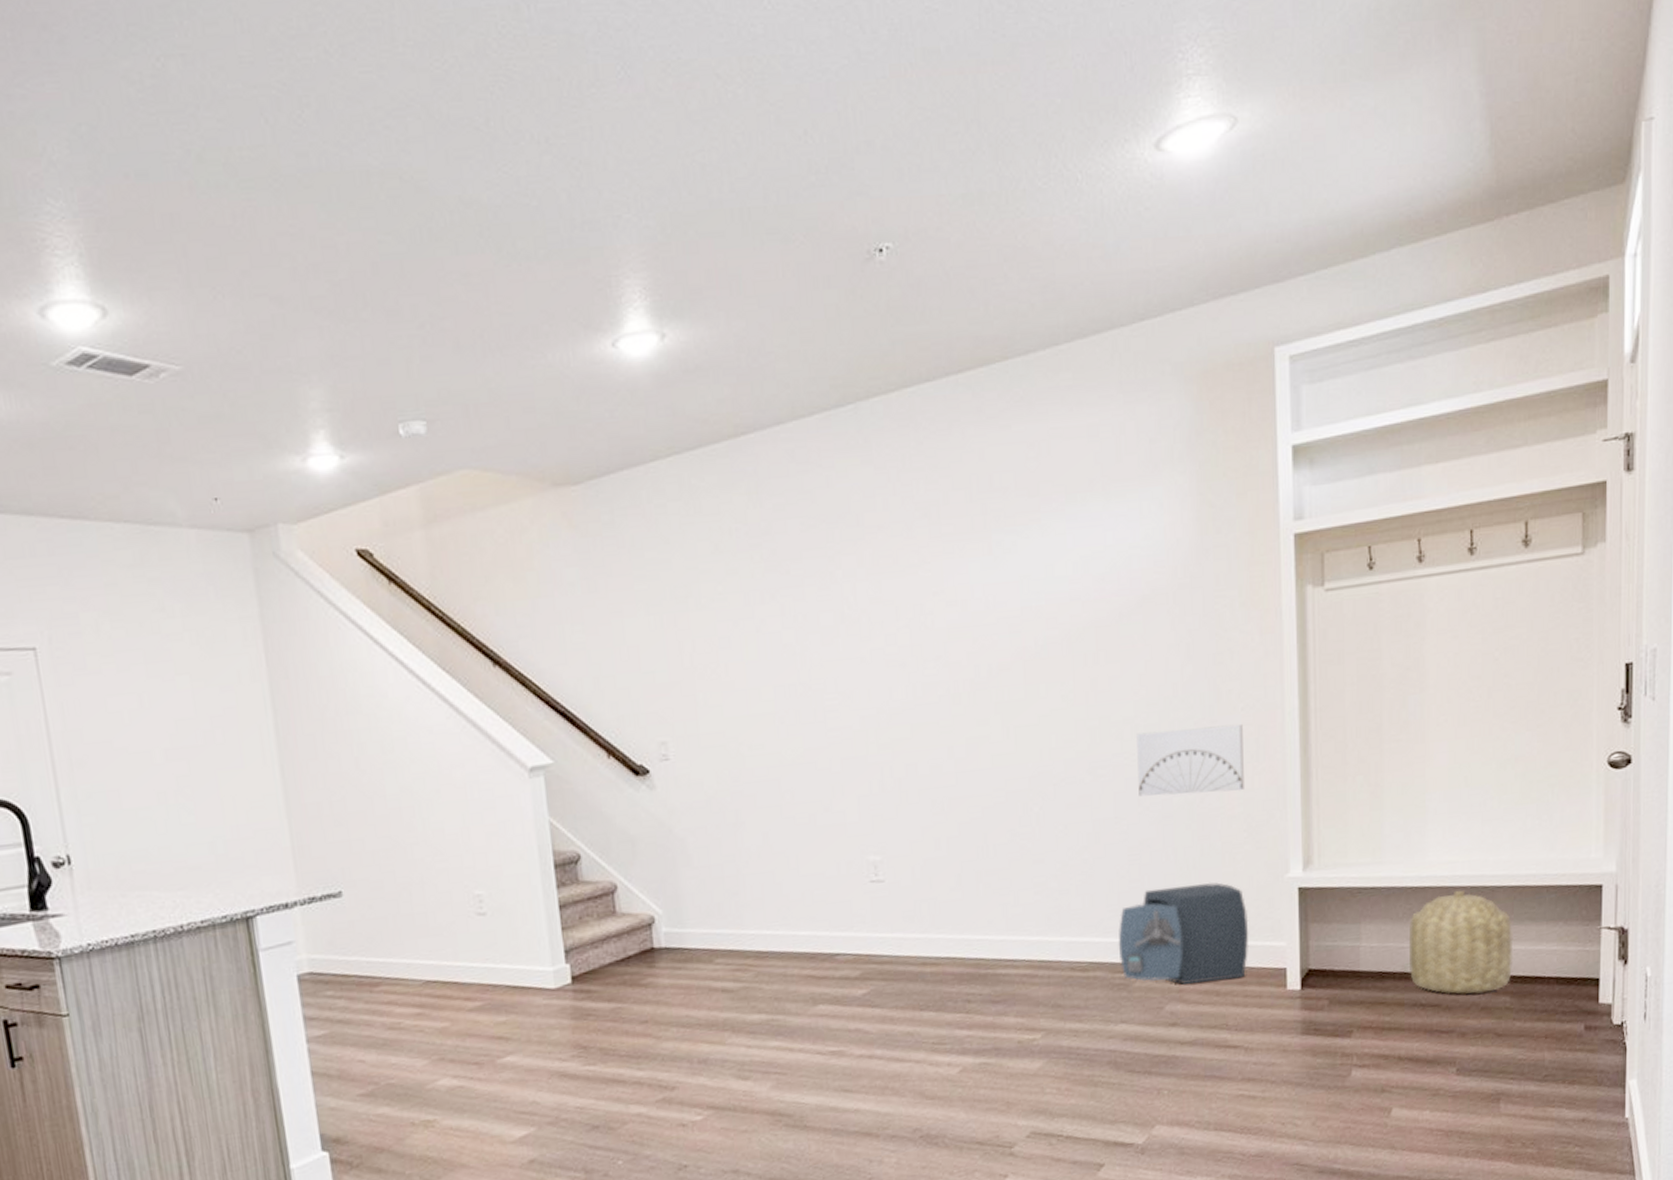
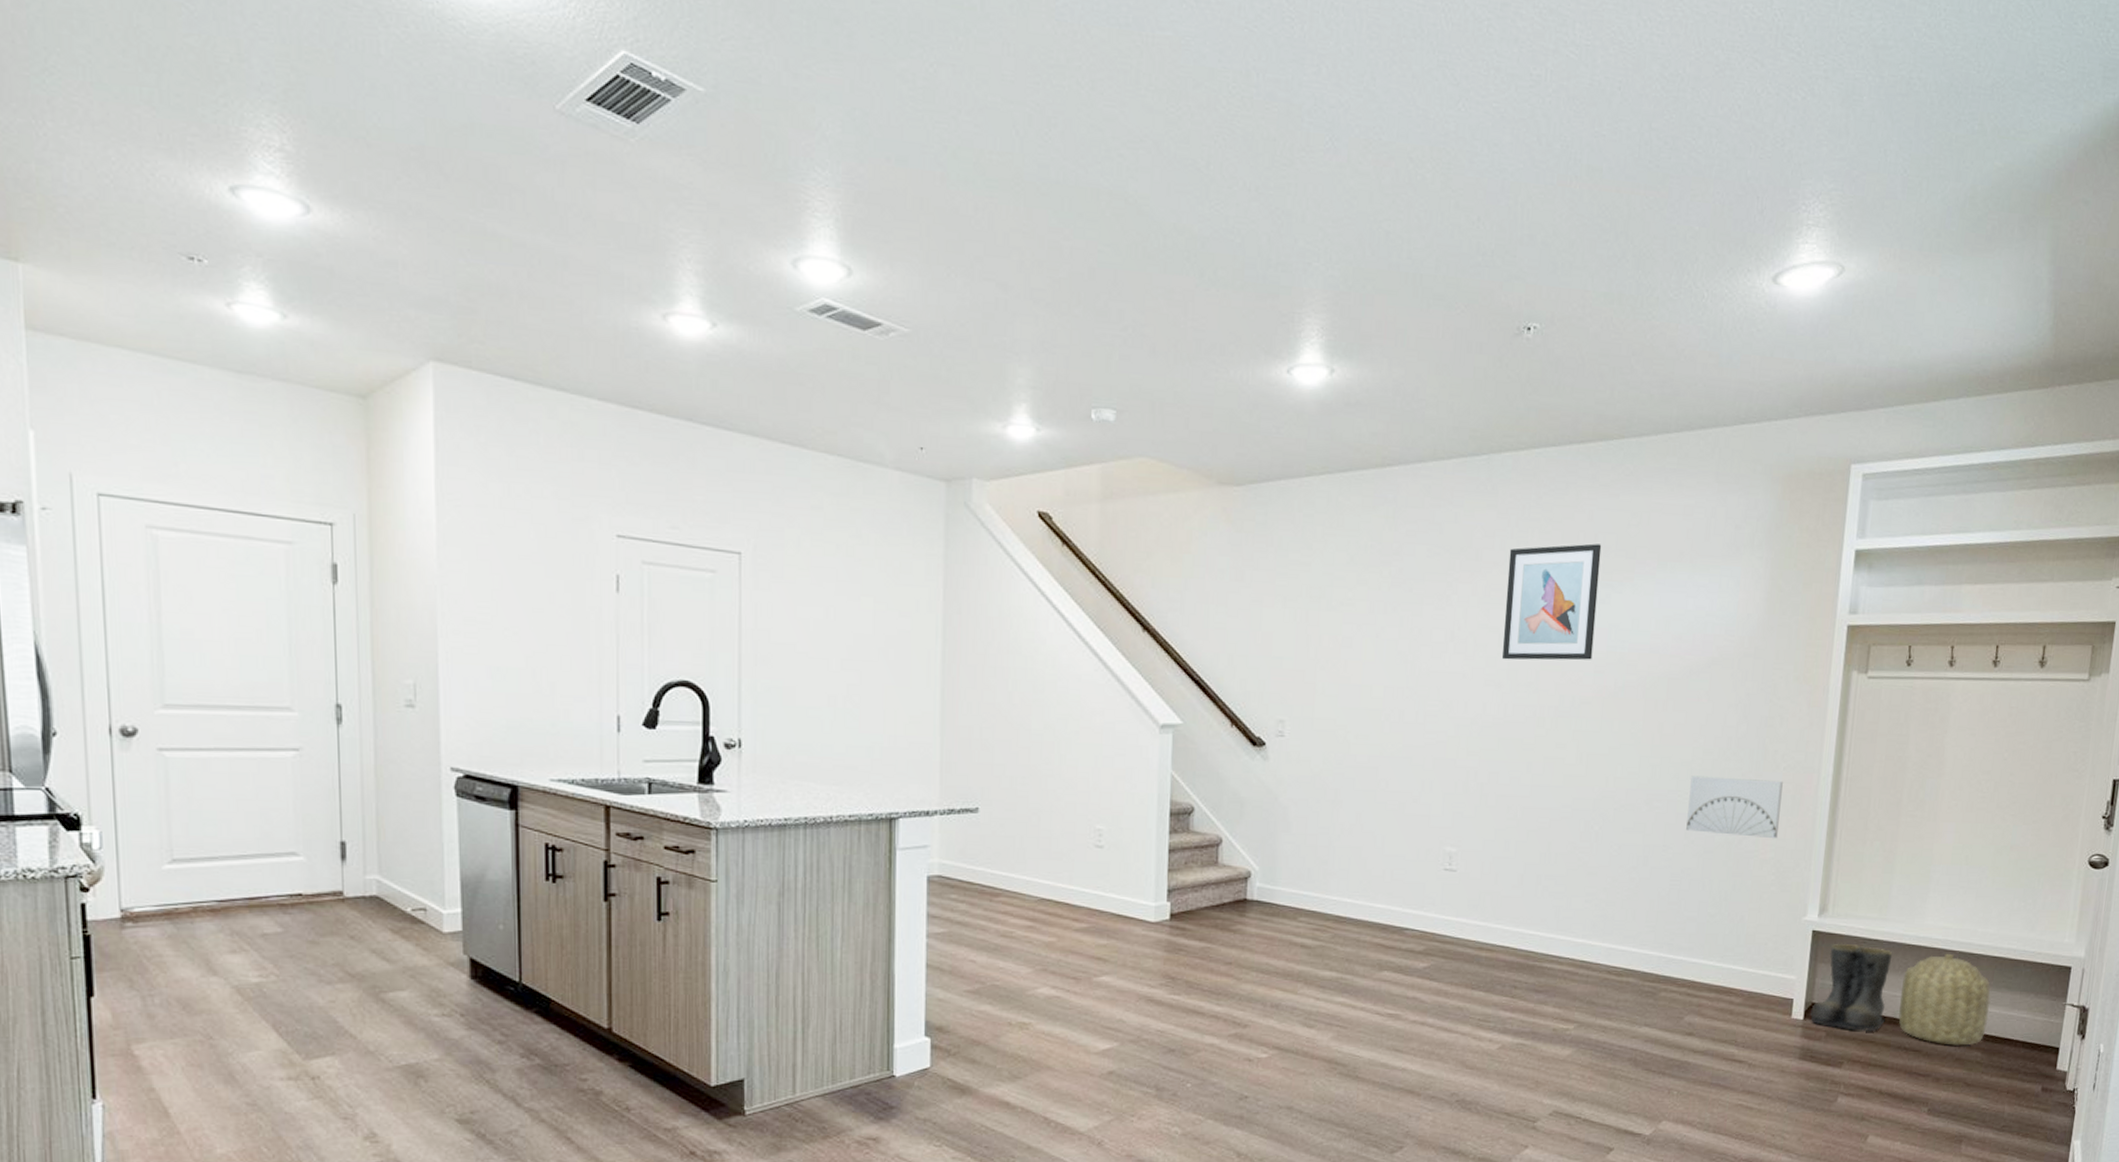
wall art: none [894,485,1005,635] -> present [1502,543,1602,661]
speaker: present [1118,882,1250,985] -> none [1650,912,1767,1002]
boots: none [1308,895,1395,994] -> present [1810,943,1893,1031]

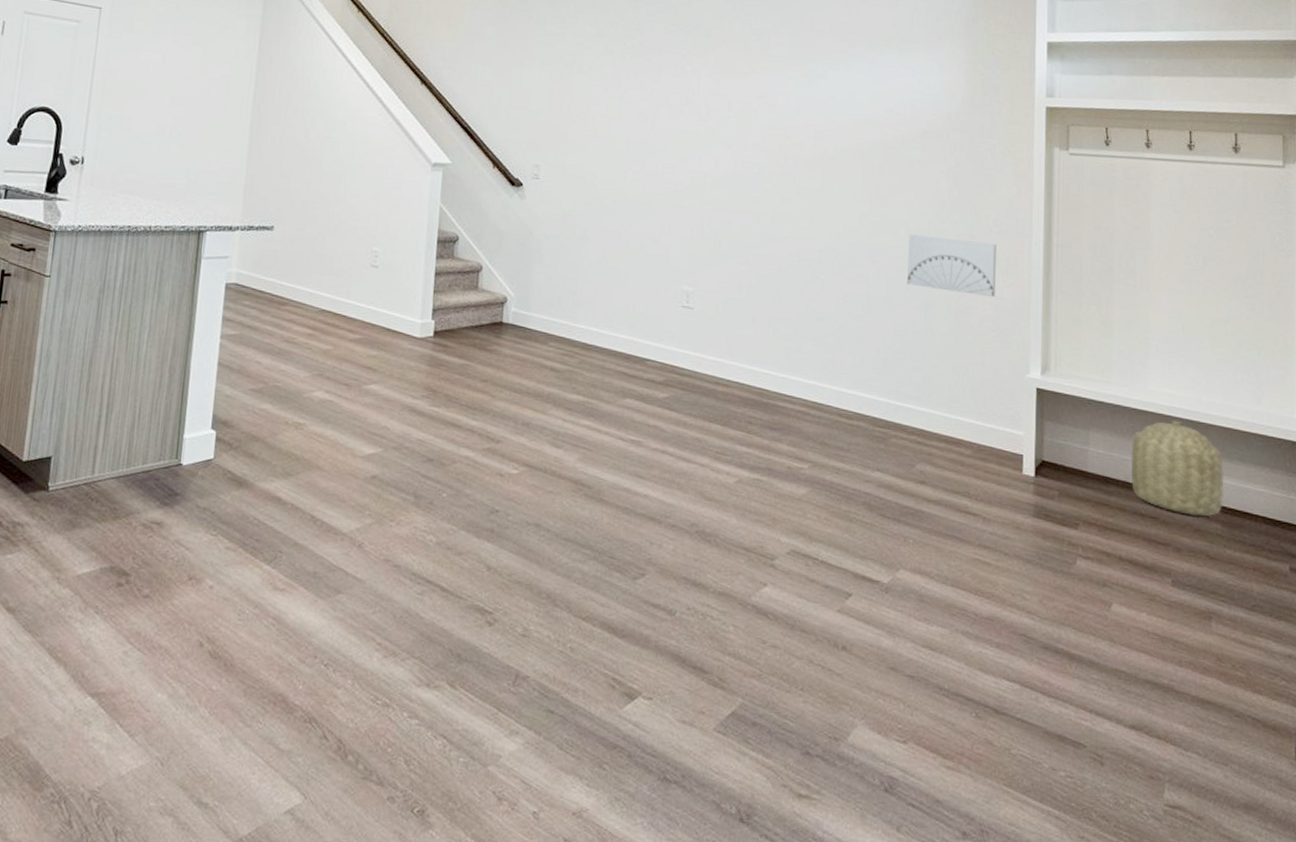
wall art: present [1502,543,1602,661] -> none [731,27,817,127]
boots: present [1810,943,1893,1031] -> none [1041,402,1119,494]

